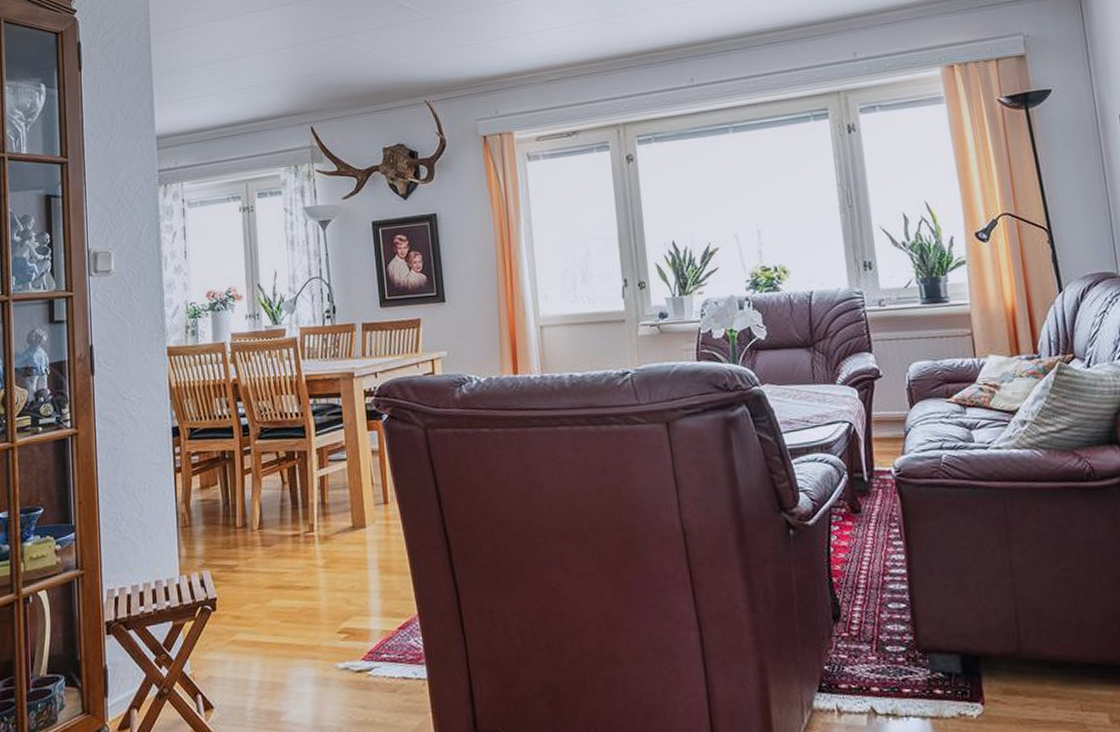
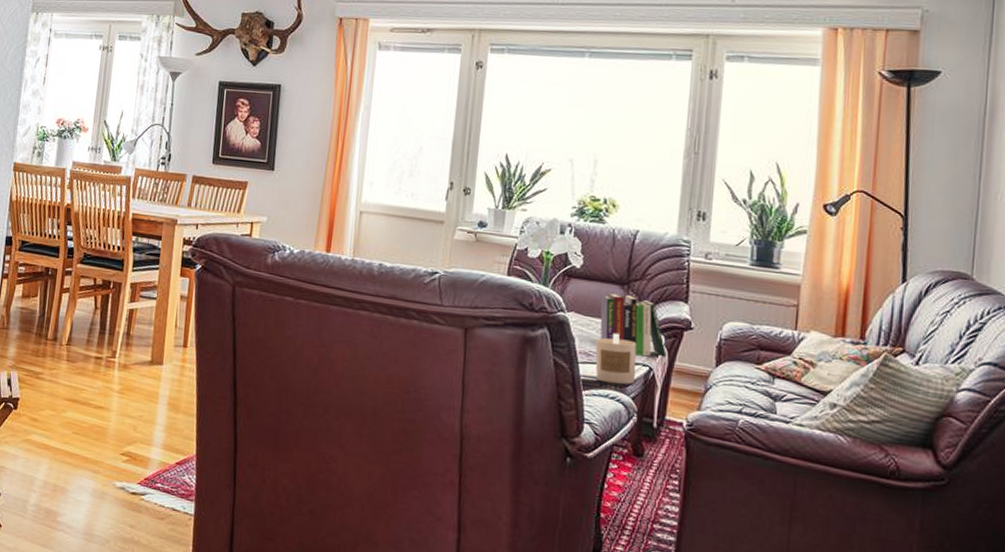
books: none [790,356,863,414] -> present [600,293,666,358]
candle: none [793,395,839,448] -> present [595,332,637,385]

